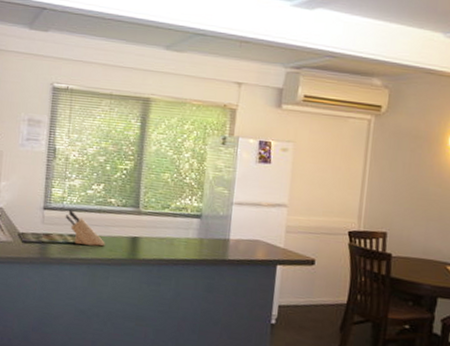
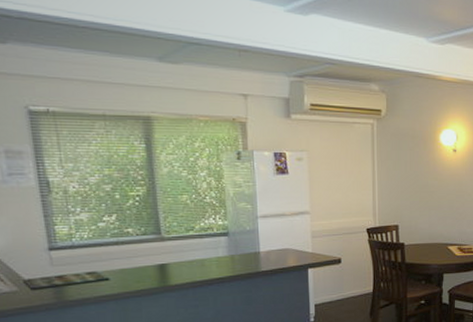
knife block: present [65,208,105,247] -> none [77,245,131,282]

